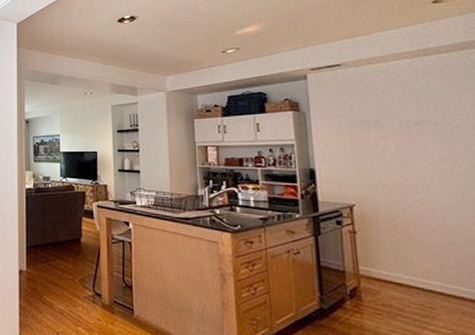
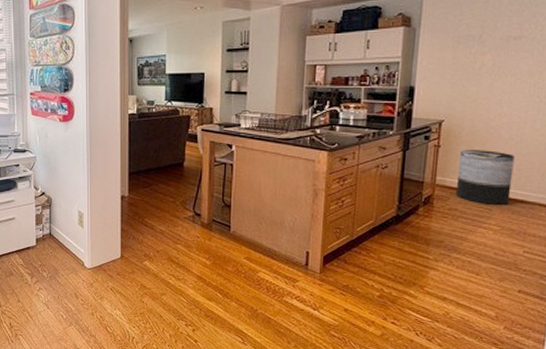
trash can: none [381,237,456,305] -> present [455,150,515,206]

